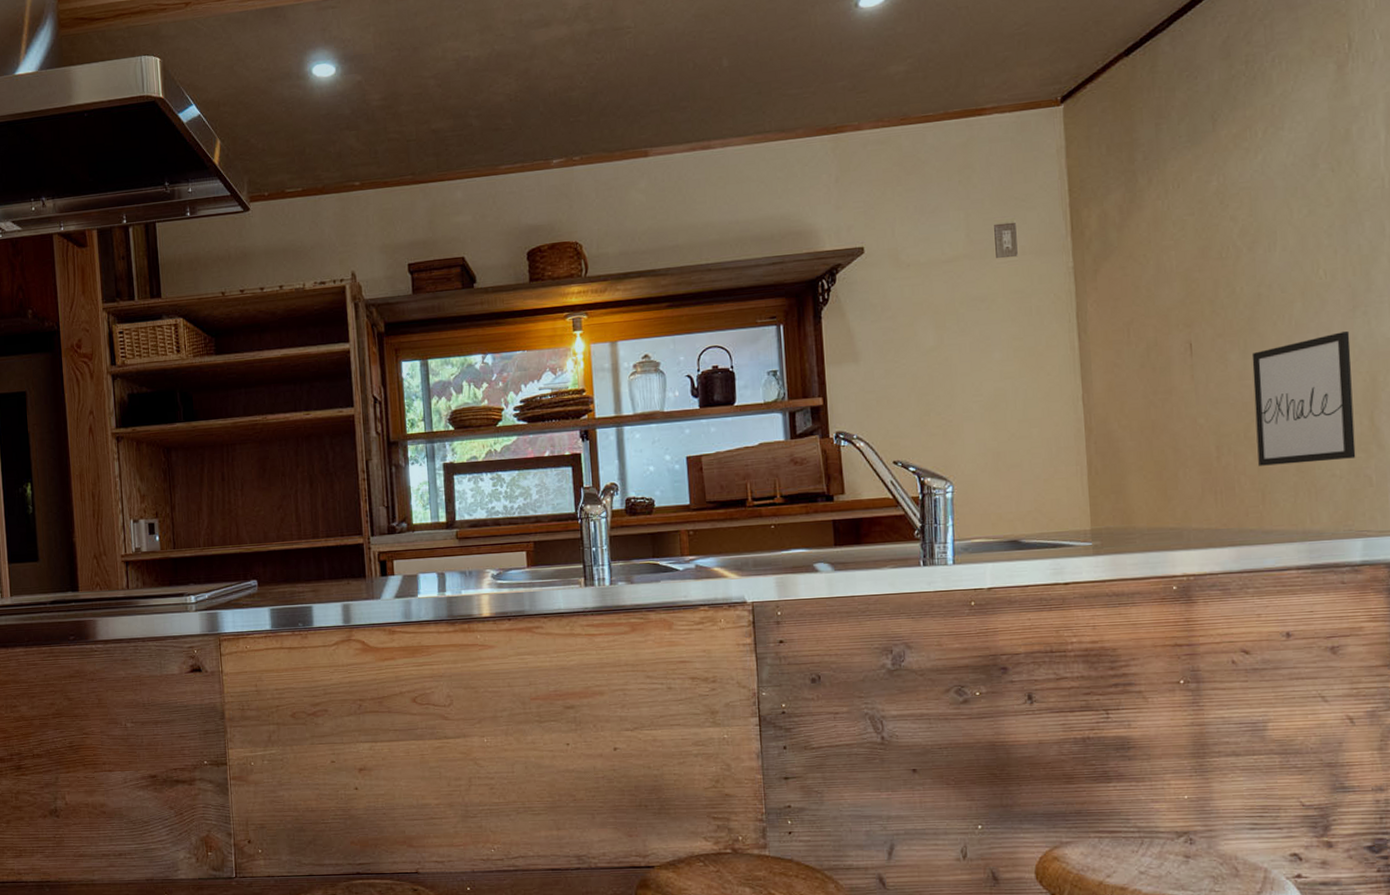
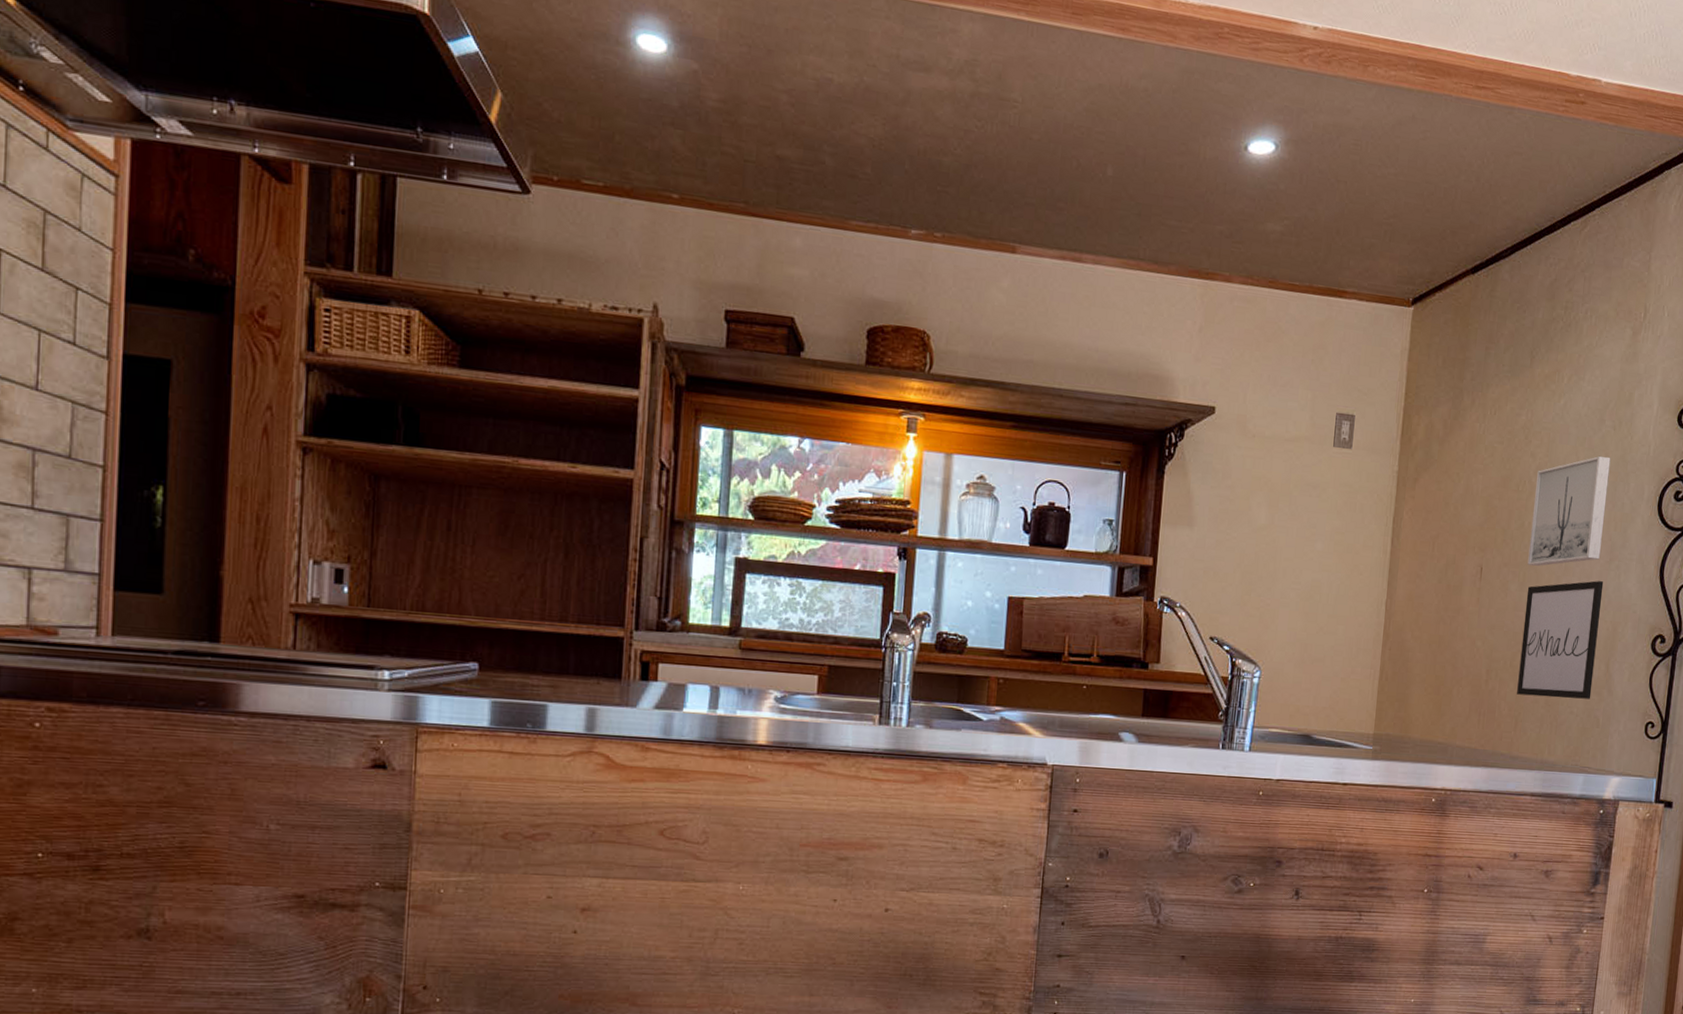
wall art: none [1242,200,1339,331] -> present [1527,455,1611,566]

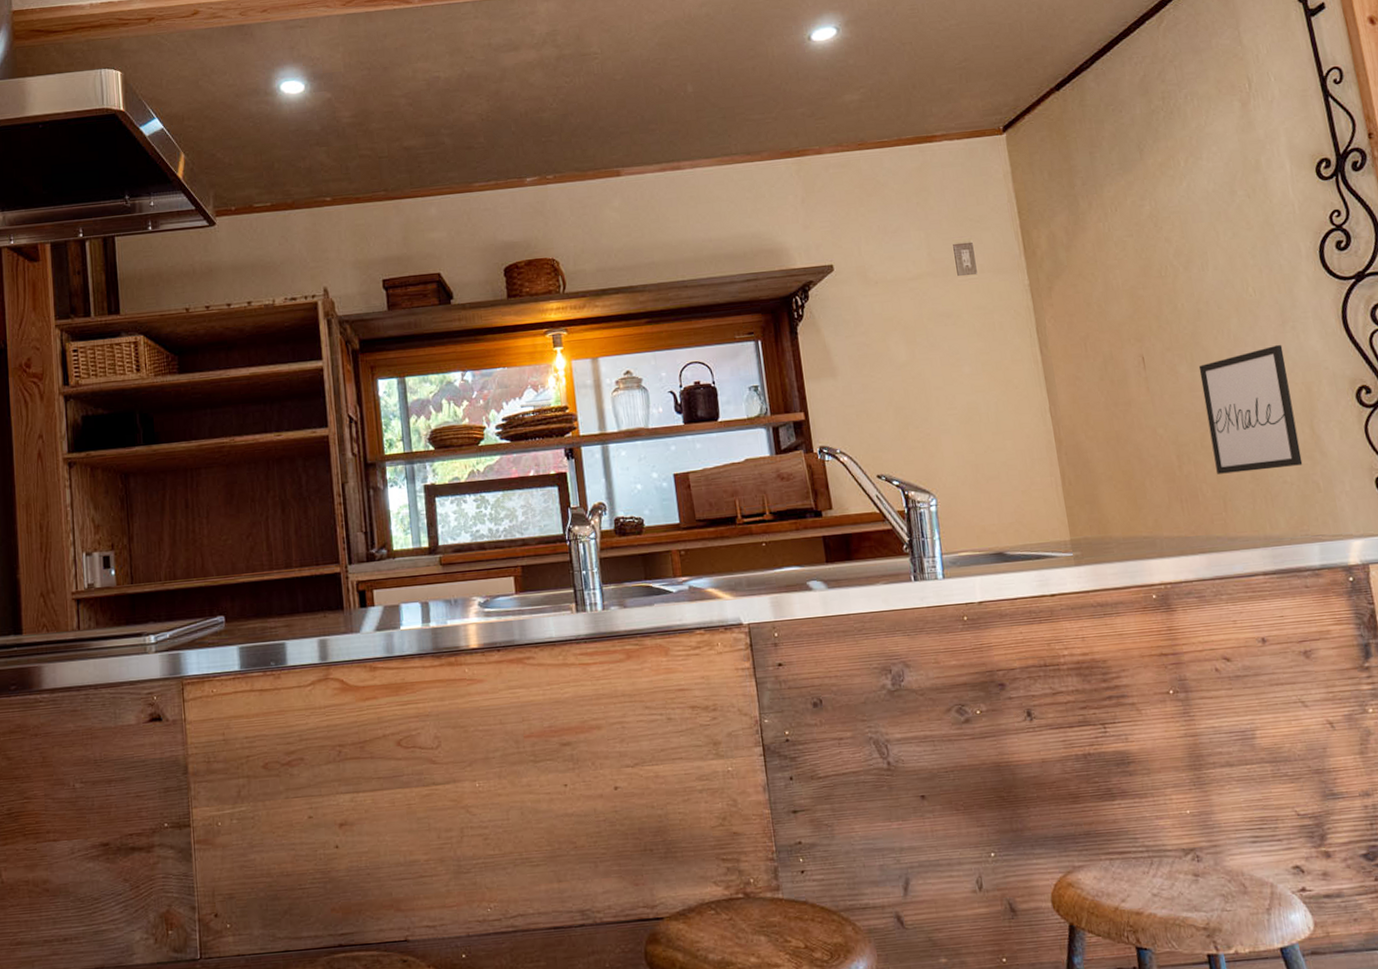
wall art: present [1527,455,1611,566] -> none [1177,224,1271,345]

